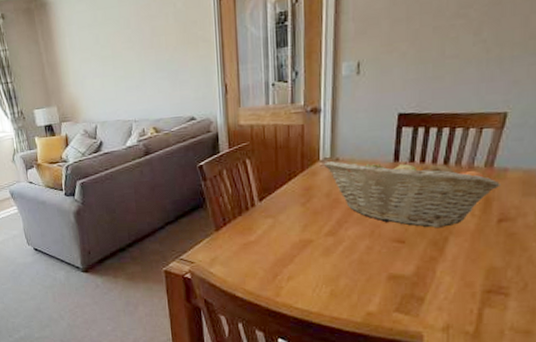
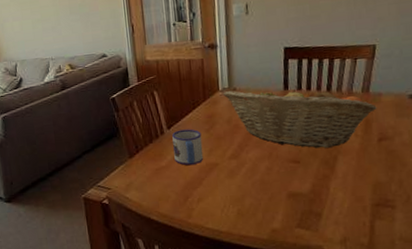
mug: none [264,202,297,241] -> present [172,129,204,166]

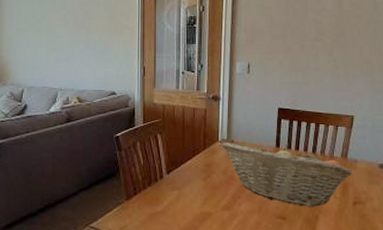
mug: present [172,129,204,166] -> none [171,176,199,213]

